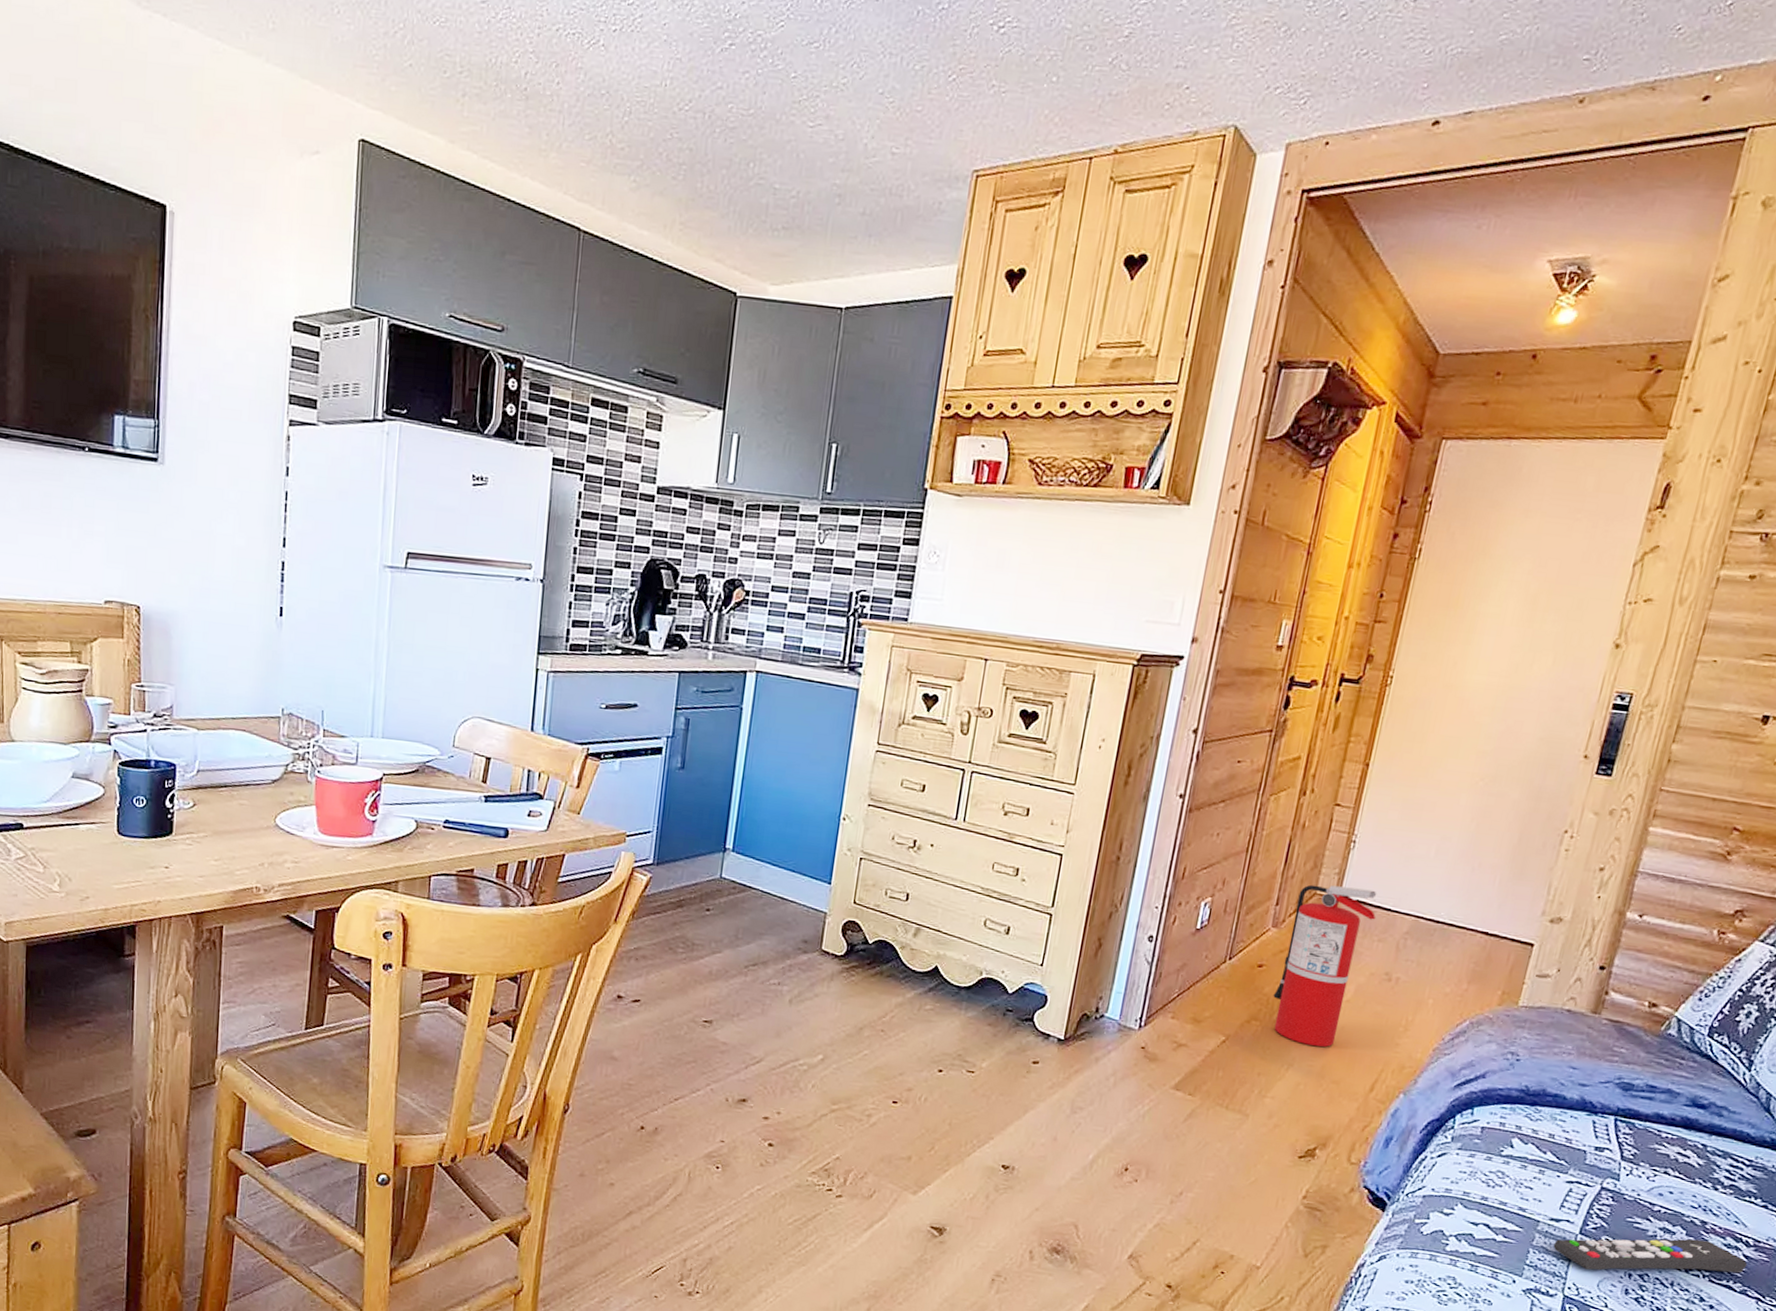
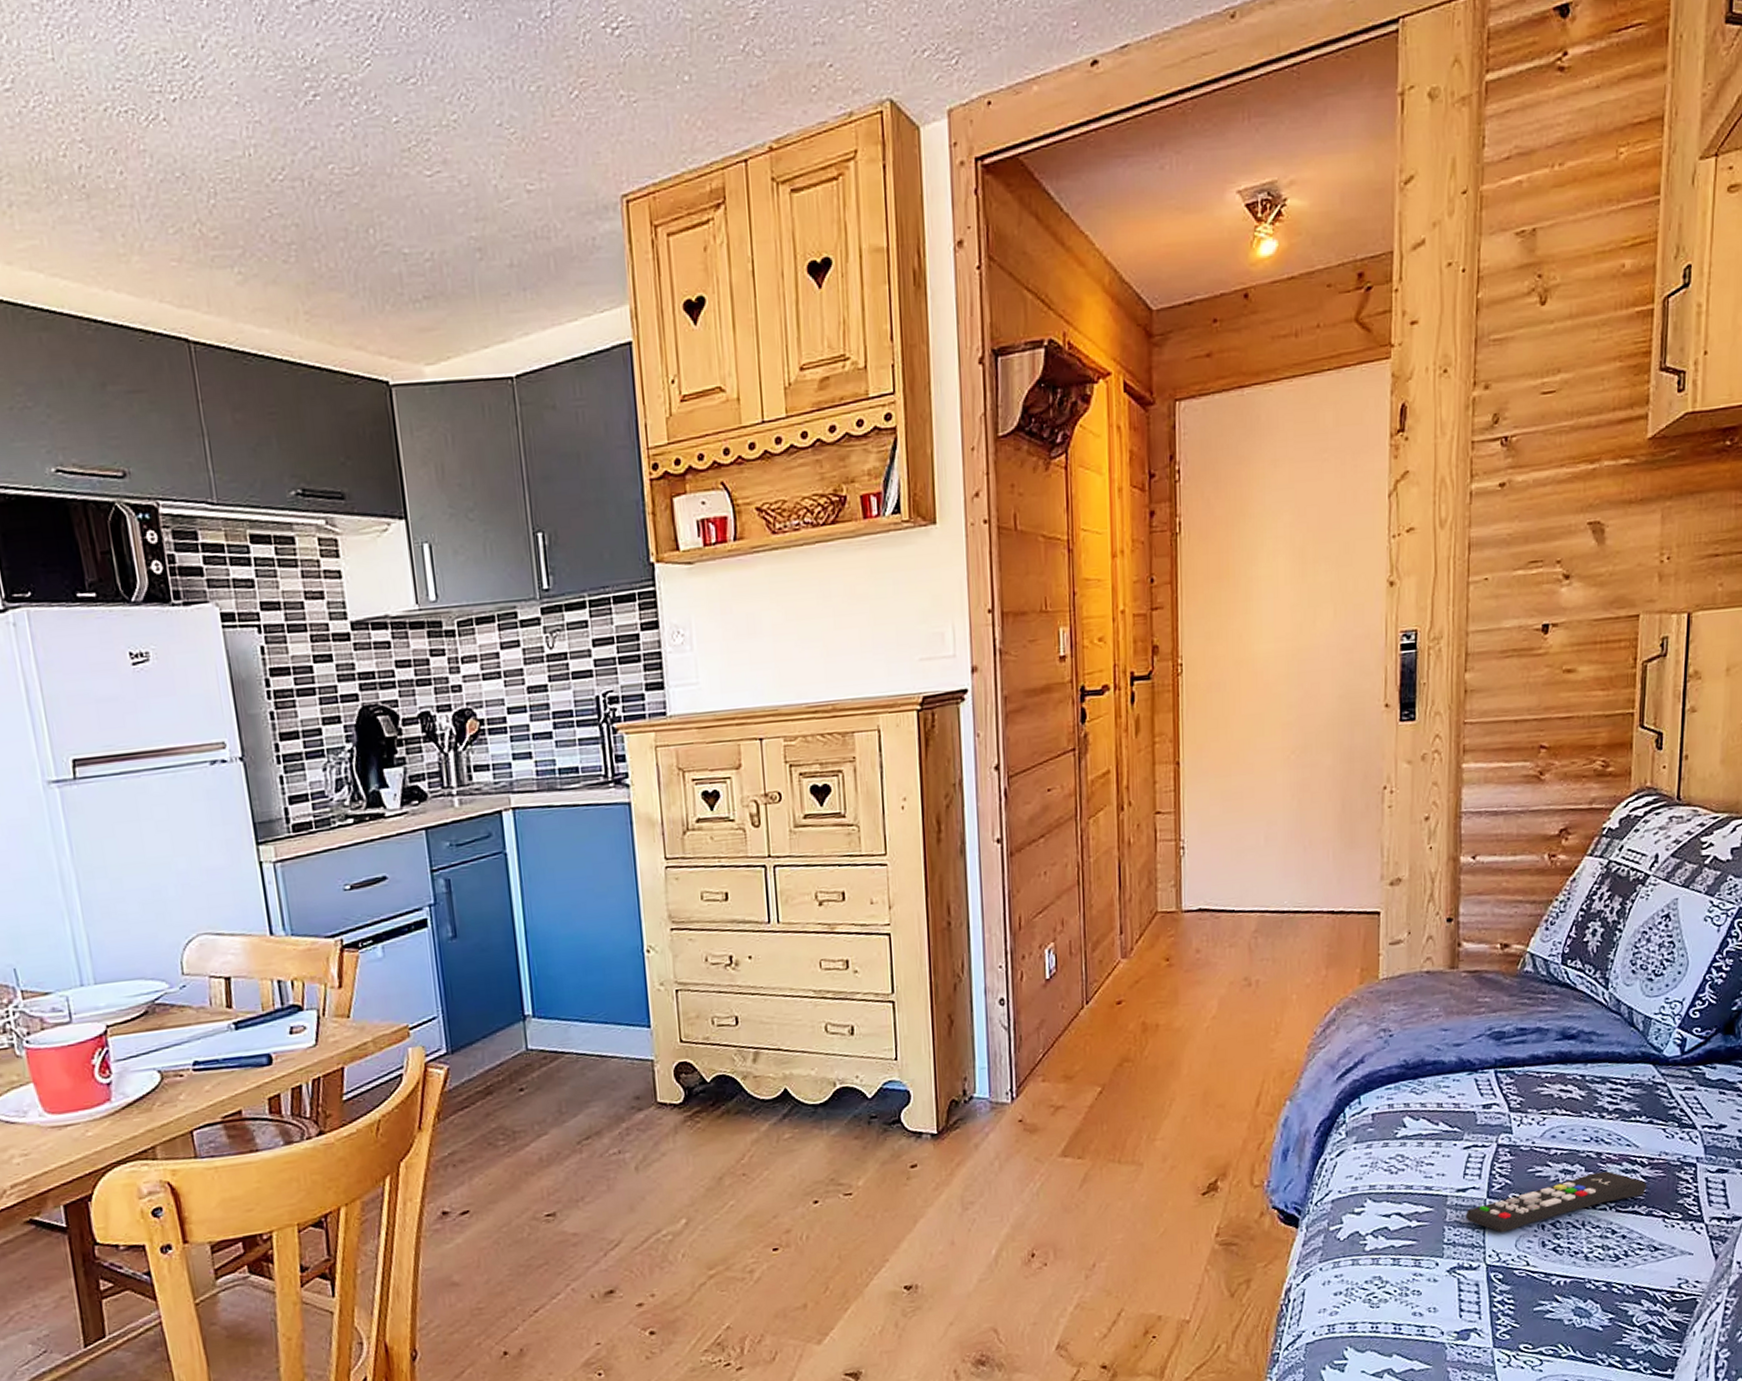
fire extinguisher: present [1273,884,1377,1047] -> none [1139,894,1222,1075]

